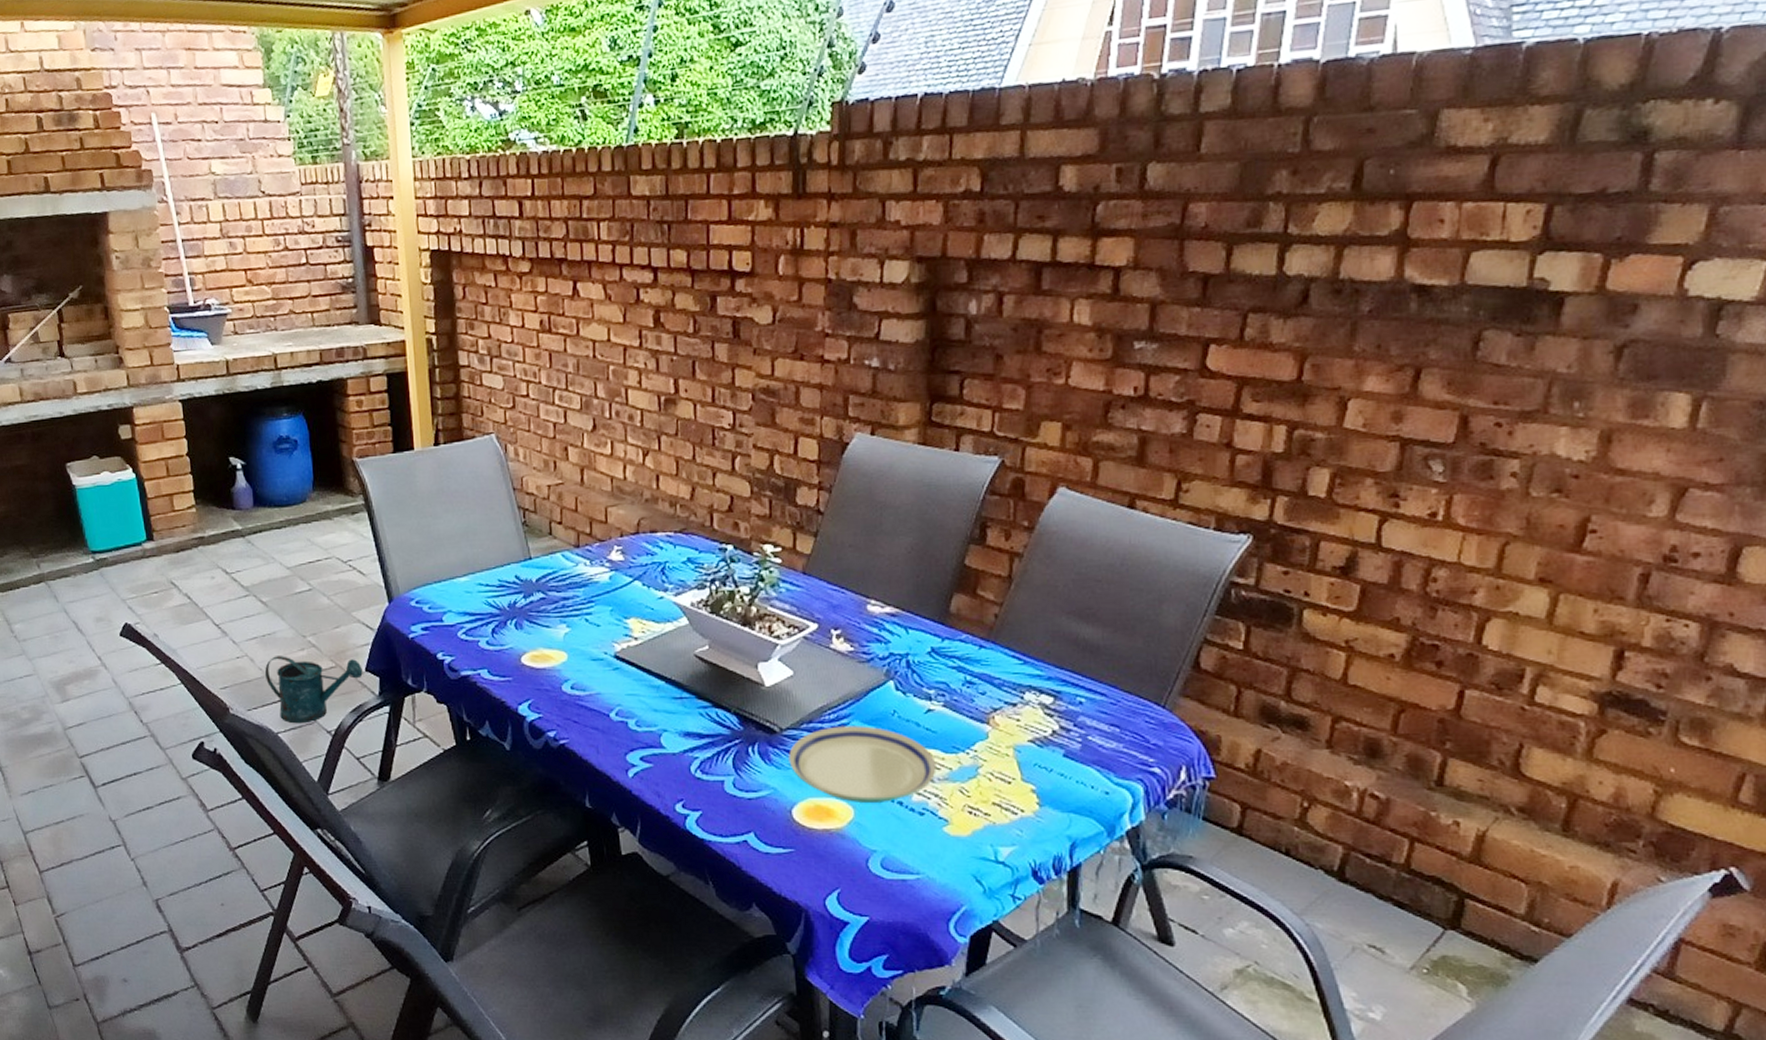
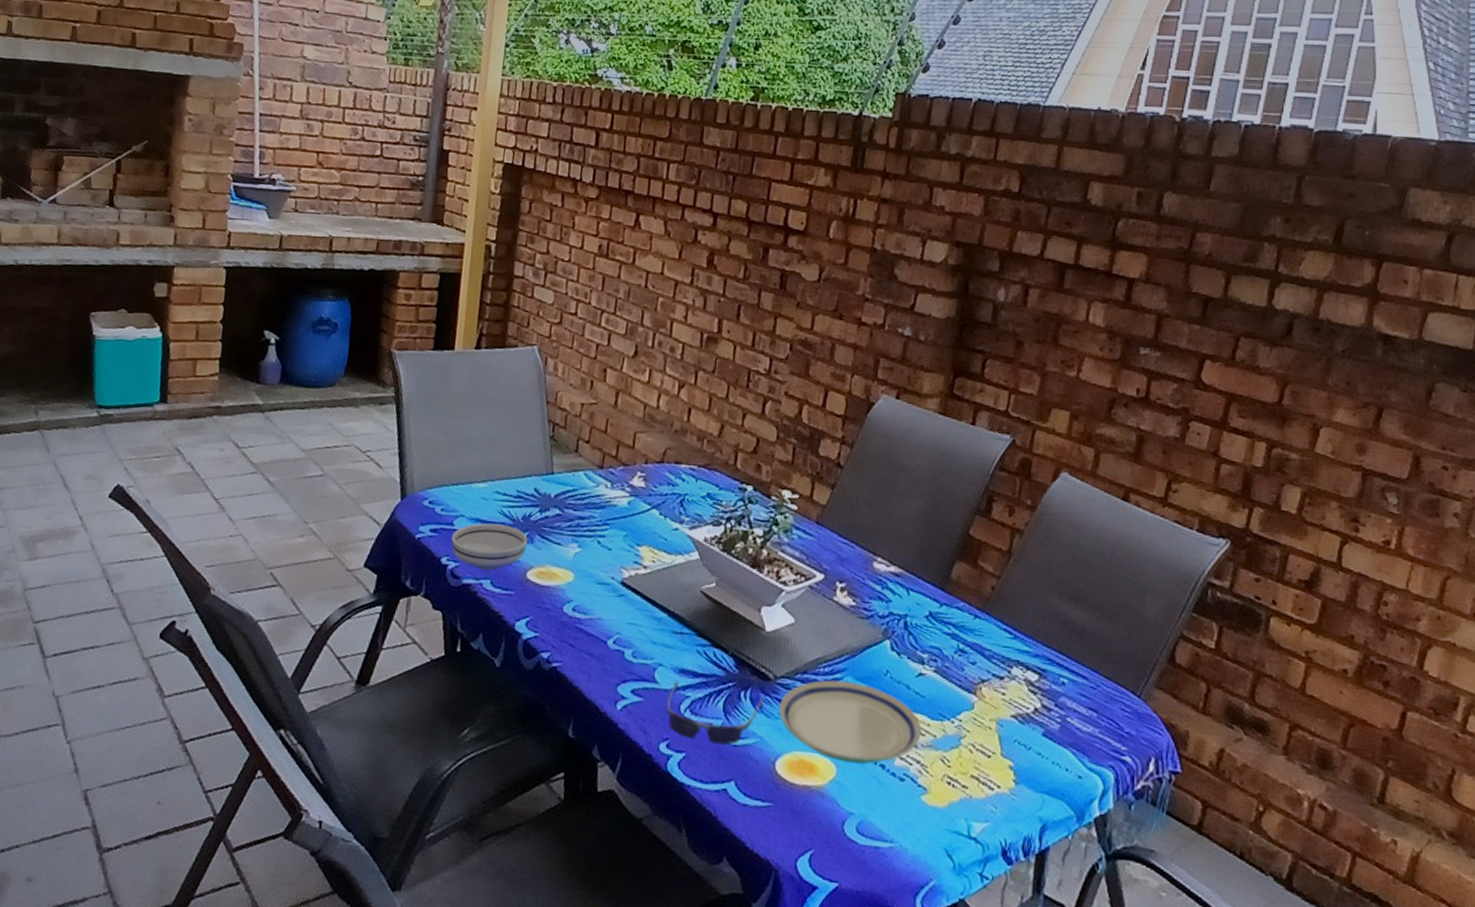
watering can: present [265,656,363,724] -> none [256,539,361,614]
bowl: none [443,614,517,660] -> present [451,522,528,570]
sunglasses: none [677,744,773,800] -> present [666,680,764,746]

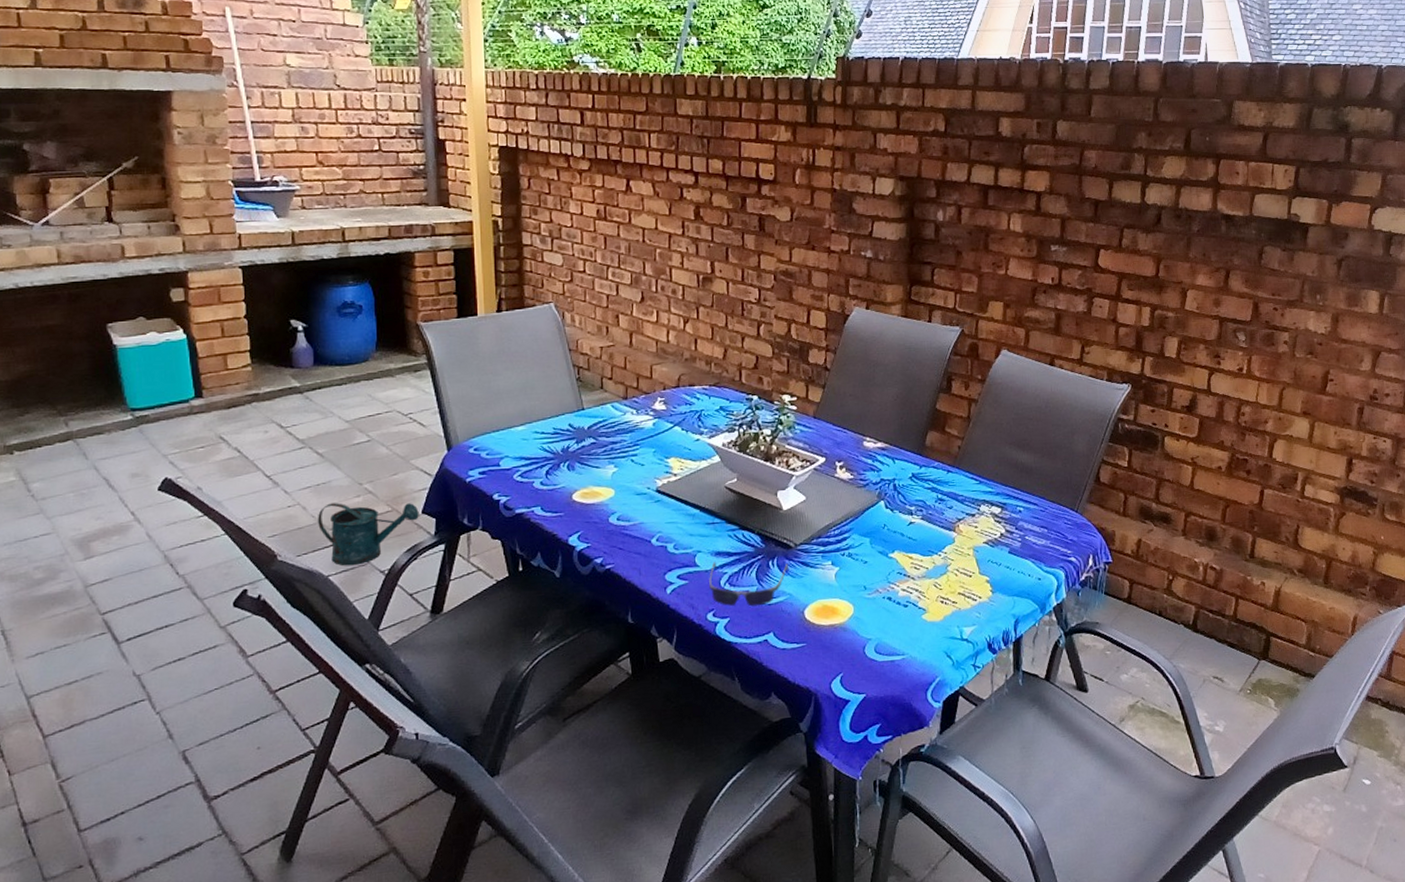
watering can: none [256,539,361,614] -> present [318,503,419,566]
bowl: present [451,522,528,570] -> none [500,458,570,499]
plate: present [779,680,922,764] -> none [802,538,917,601]

